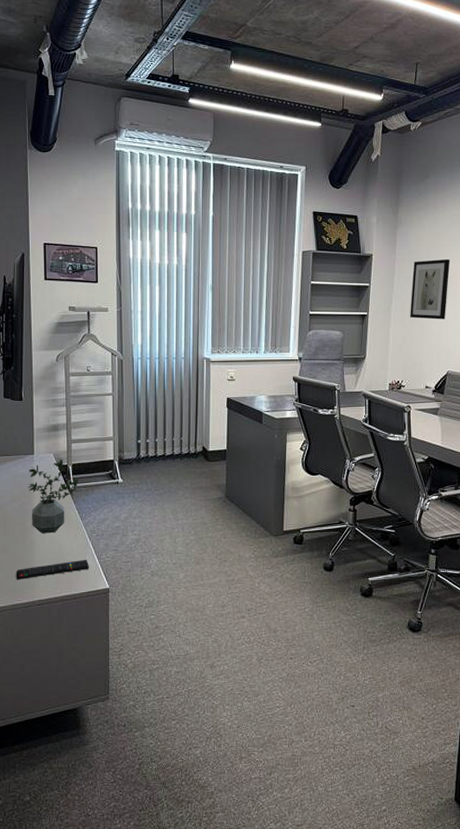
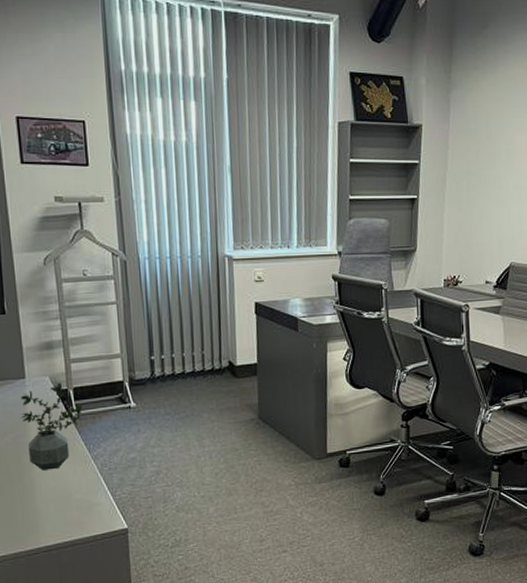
remote control: present [16,559,90,580] -> none [15,497,103,525]
wall art: present [410,258,451,320] -> none [467,128,513,202]

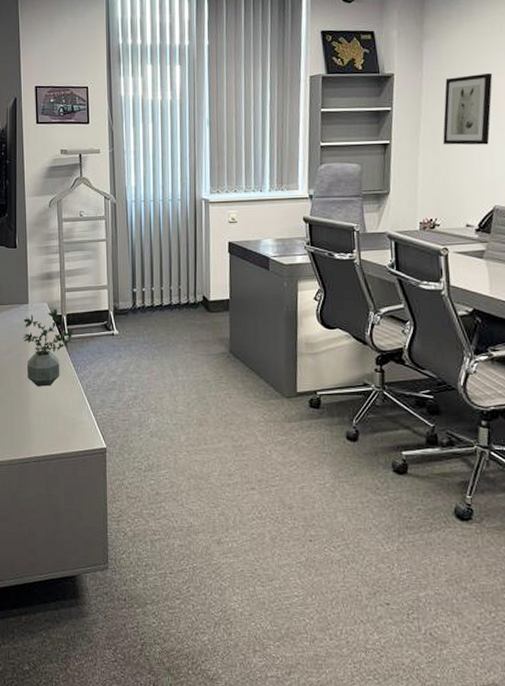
wall art: none [467,128,513,202] -> present [443,72,493,145]

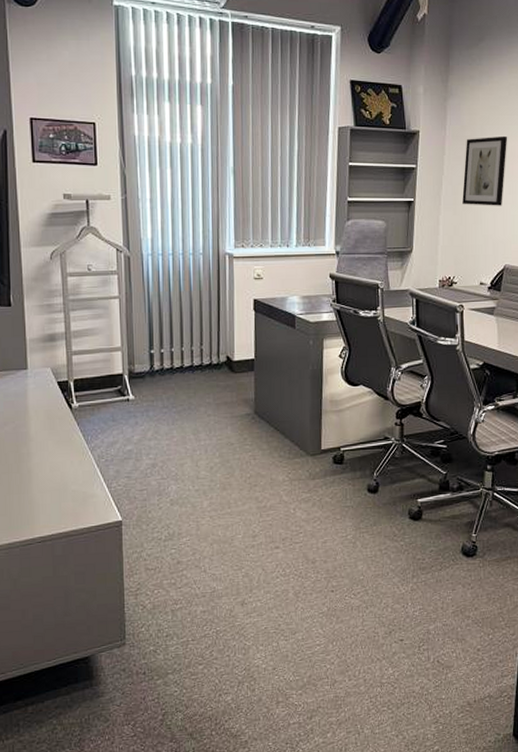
potted plant: present [23,308,73,387] -> none [21,374,82,461]

